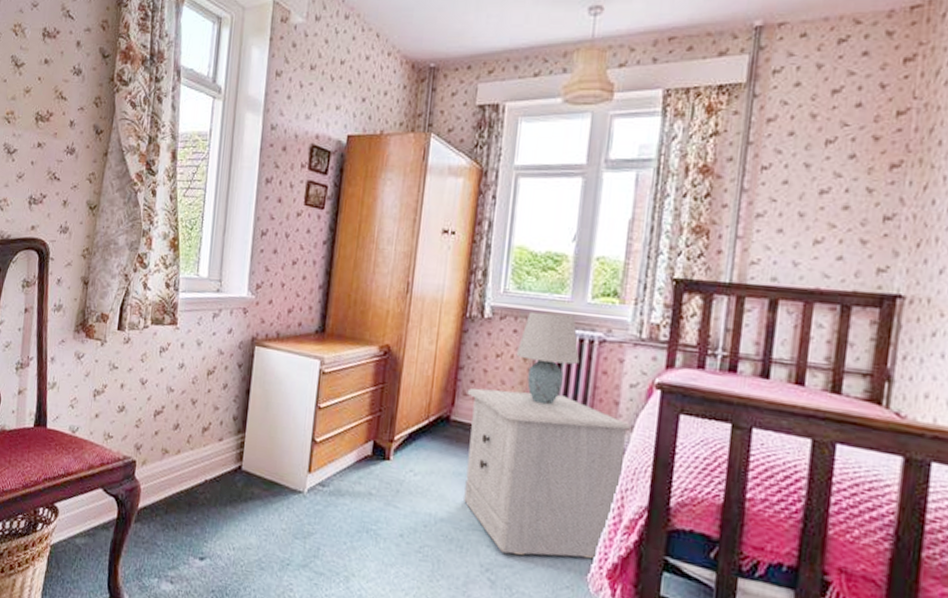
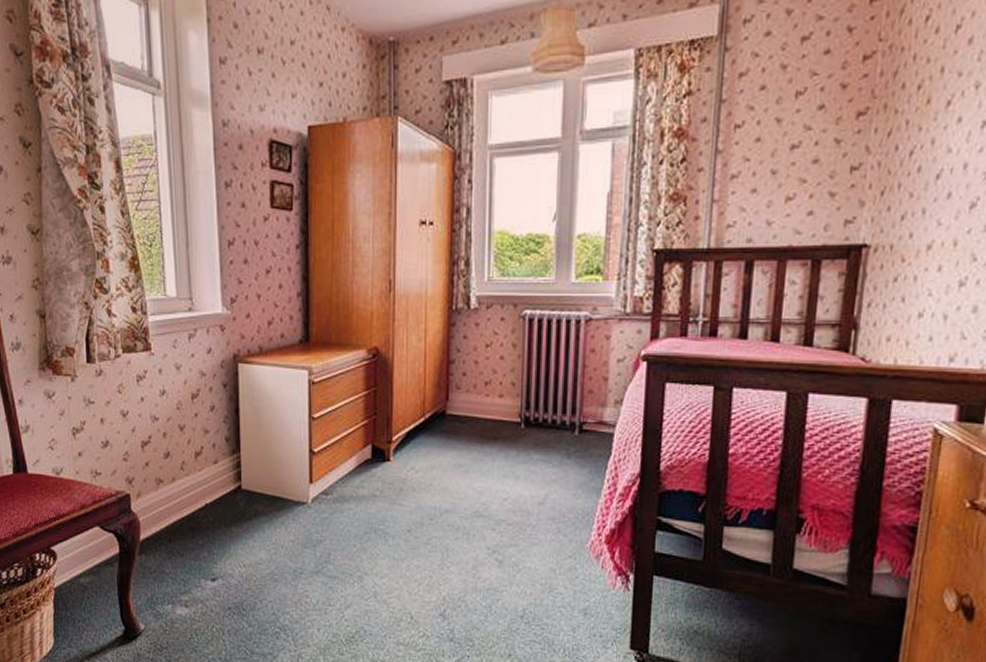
nightstand: present [464,388,630,559] -> none [460,378,619,534]
table lamp: present [516,311,580,405] -> none [505,297,568,389]

